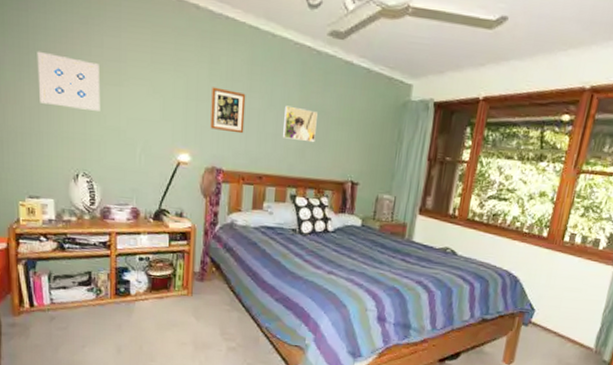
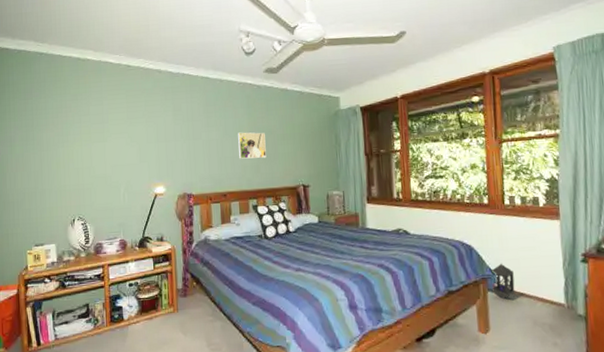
wall art: present [37,51,101,111] -> none [40,126,90,167]
picture frame: present [210,87,246,134] -> none [177,128,207,162]
lantern: none [524,299,553,335] -> present [490,263,515,299]

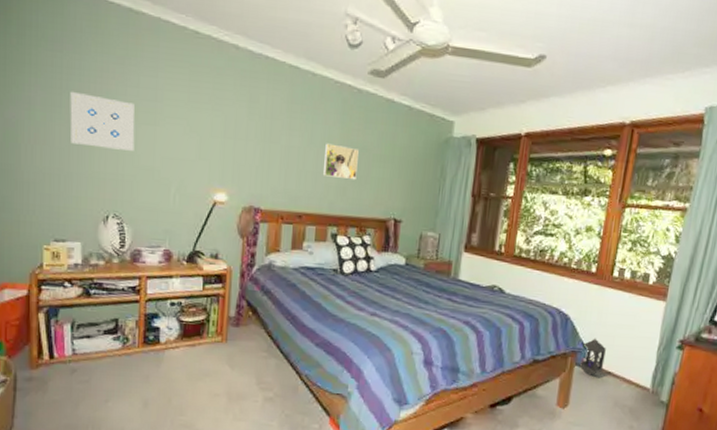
wall art: none [40,126,90,167] -> present [70,91,135,151]

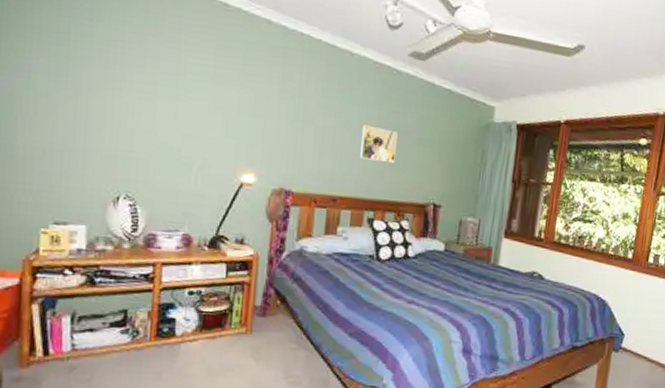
wall art: present [70,91,135,151] -> none [77,60,153,127]
lantern: present [578,338,606,375] -> none [615,323,642,361]

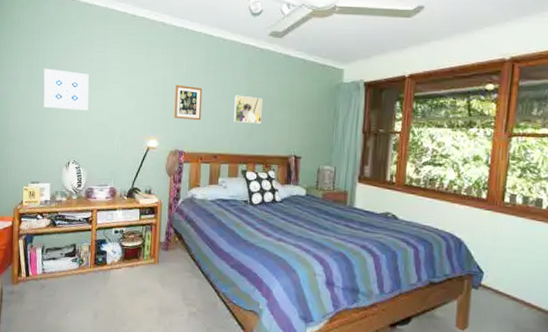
wall art: none [77,60,153,127] -> present [43,68,89,110]
picture frame: none [279,104,321,154] -> present [174,84,203,121]

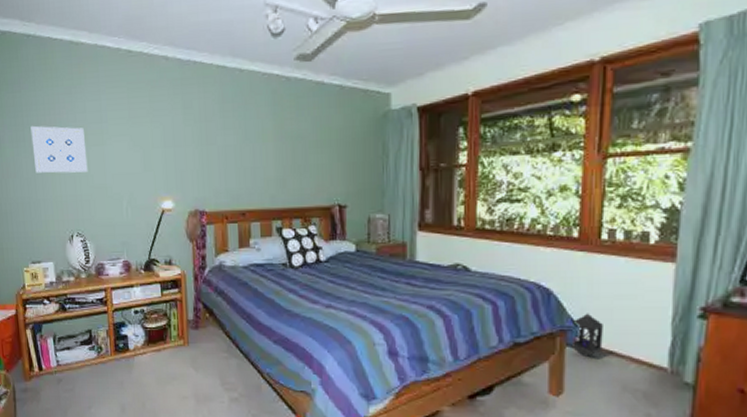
picture frame: present [174,84,203,121] -> none [187,130,223,173]
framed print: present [234,95,262,124] -> none [260,137,295,171]
lantern: none [475,261,503,298] -> present [569,313,603,357]

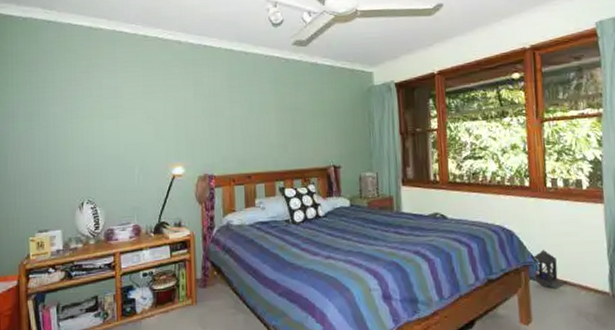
wall art: present [30,125,88,173] -> none [46,101,102,145]

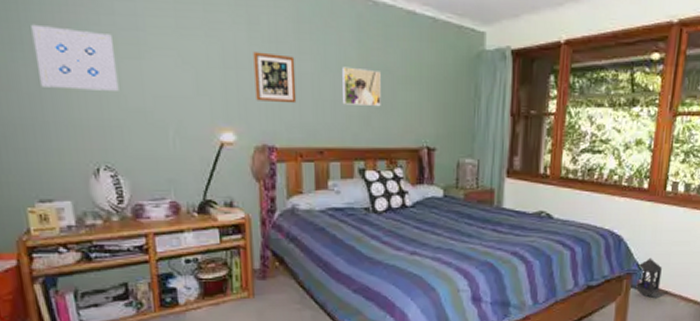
wall art: none [46,101,102,145] -> present [31,24,119,91]
picture frame: none [198,104,230,141] -> present [253,52,297,104]
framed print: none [264,108,295,138] -> present [342,66,381,107]

